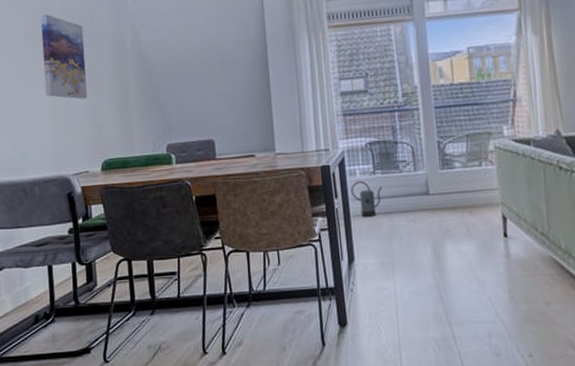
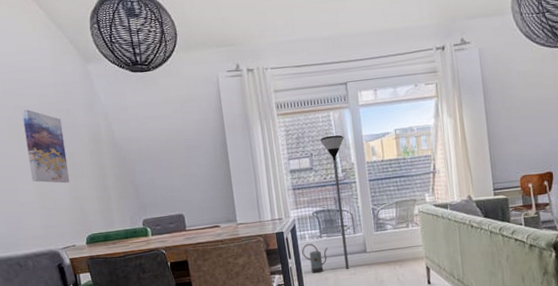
floor lamp: none [377,52,407,214] -> present [319,135,349,269]

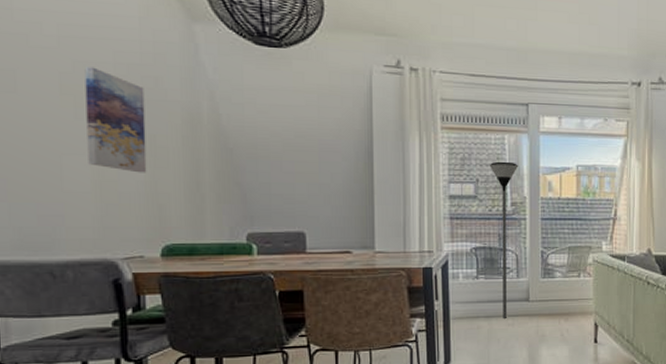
watering can: present [302,244,328,274] -> none [453,285,484,321]

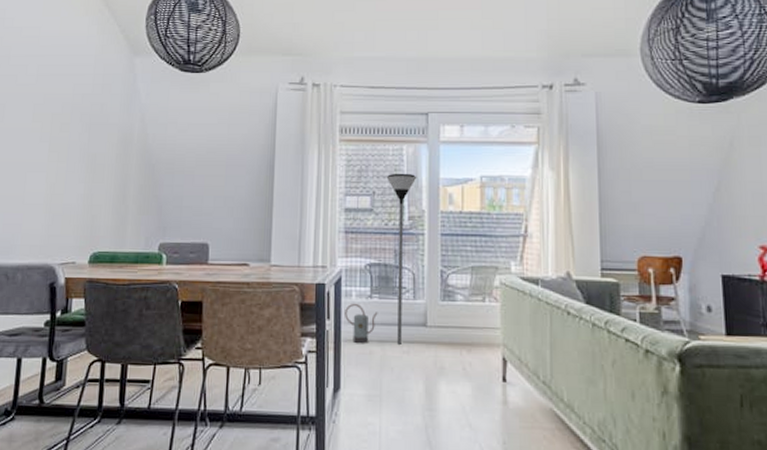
wall art: present [84,67,147,173] -> none [44,98,92,187]
watering can: none [453,285,484,321] -> present [345,304,378,344]

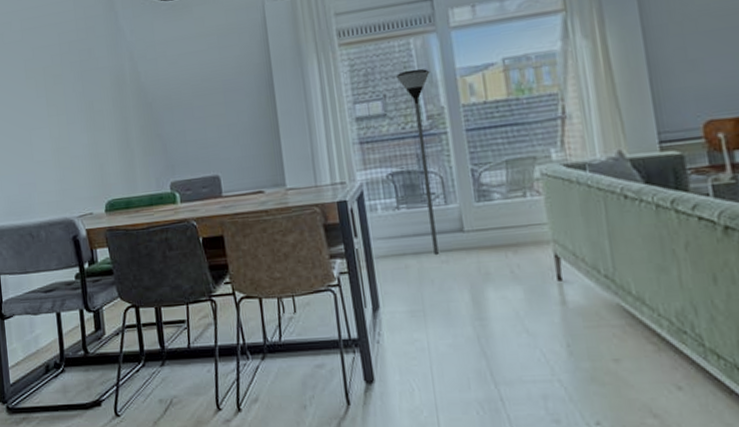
watering can: present [345,304,378,344] -> none [372,217,409,259]

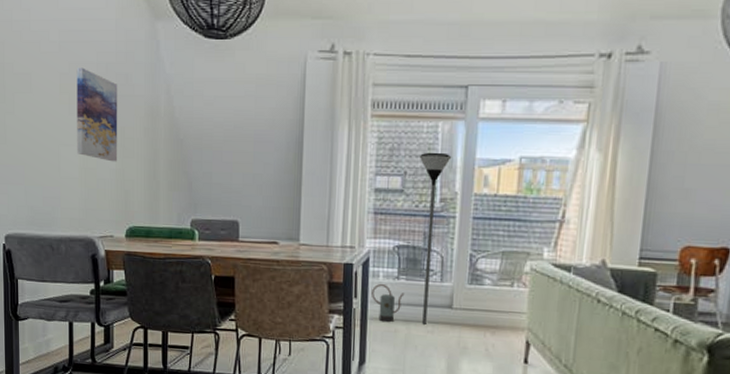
wall art: none [40,50,89,138] -> present [76,67,118,162]
watering can: none [372,217,409,259] -> present [372,284,405,323]

